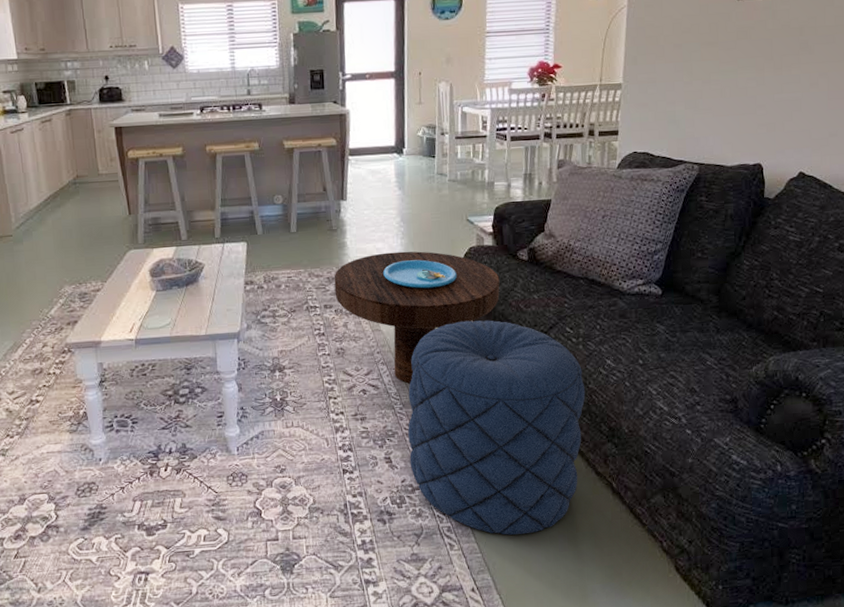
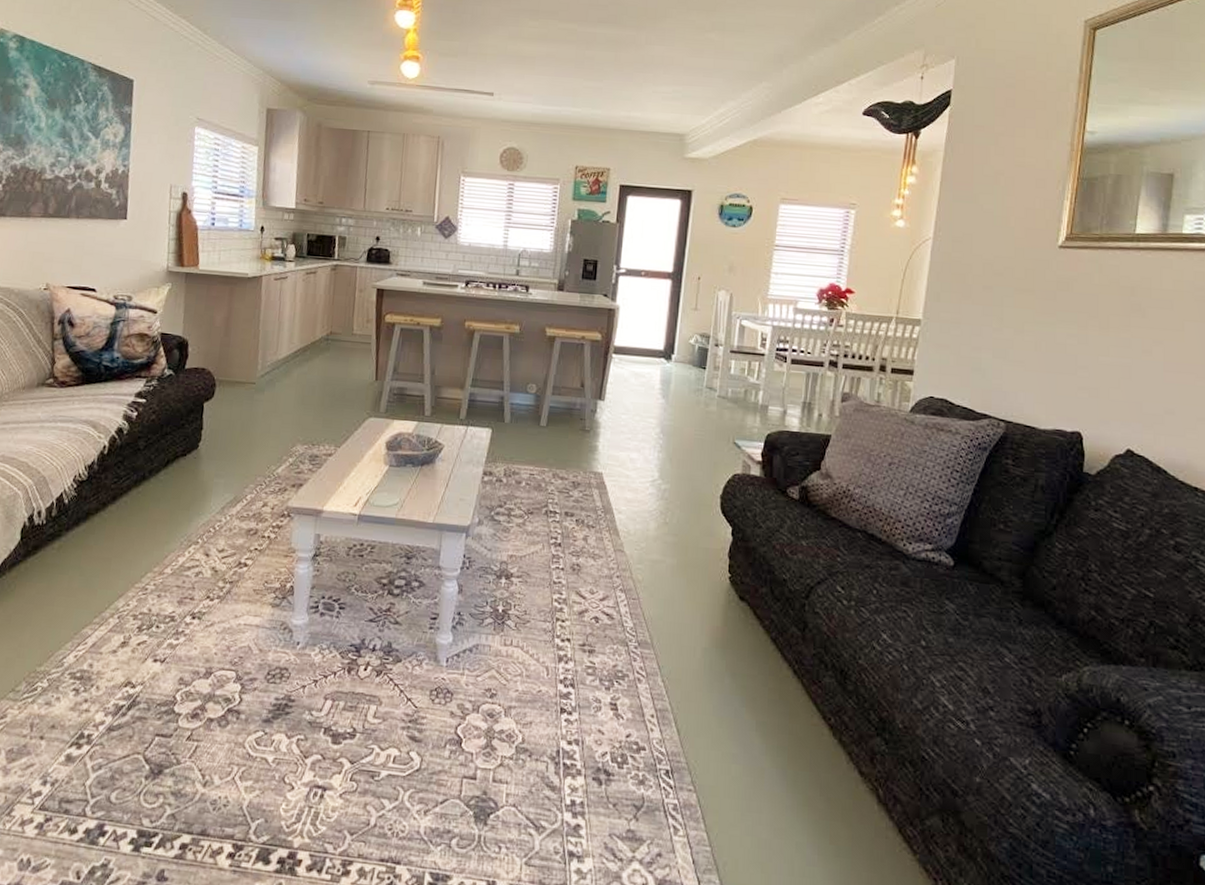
side table: present [334,251,500,384] -> none [578,464,764,620]
pouf: present [408,320,586,535] -> none [638,556,854,834]

